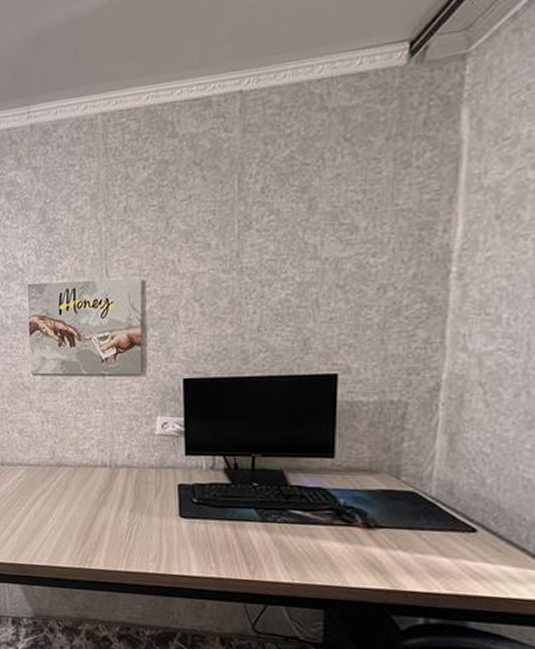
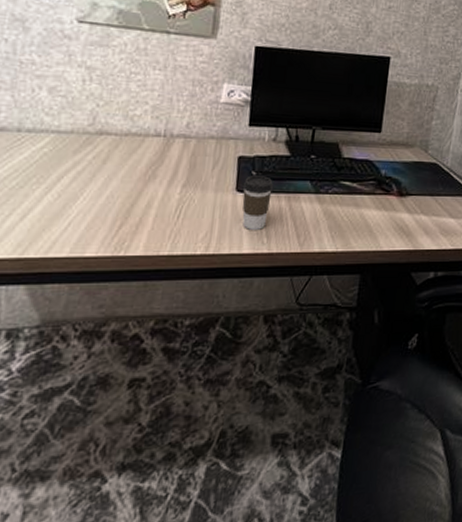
coffee cup: none [185,502,217,555] -> present [242,175,274,230]

